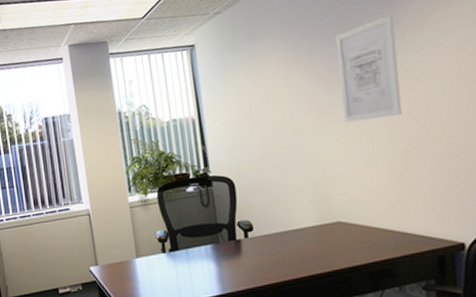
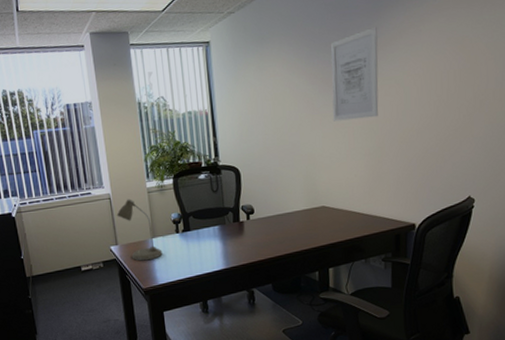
desk lamp: none [96,215,148,284] -> present [116,199,163,261]

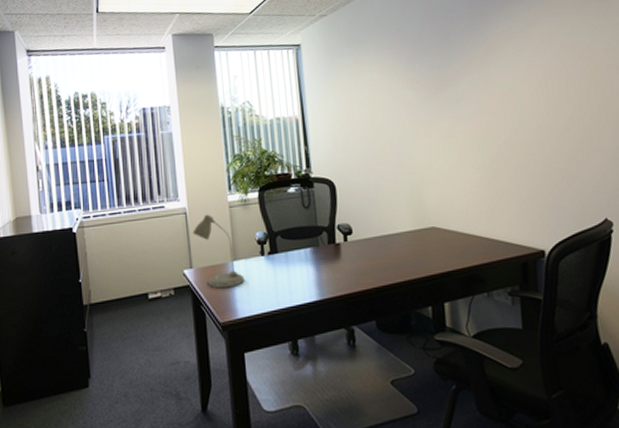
wall art: present [330,26,379,122] -> none [432,30,491,131]

